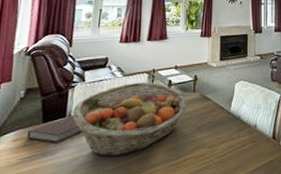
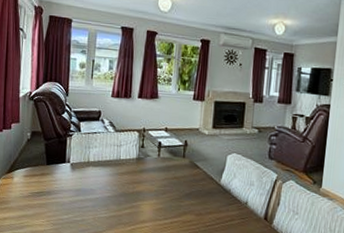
notebook: present [27,114,83,143] -> none [35,161,80,185]
fruit basket: present [72,82,187,157] -> none [71,139,176,207]

